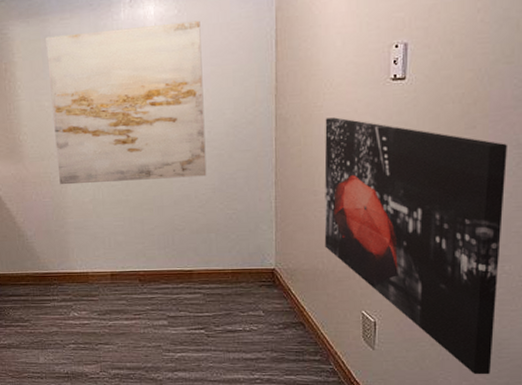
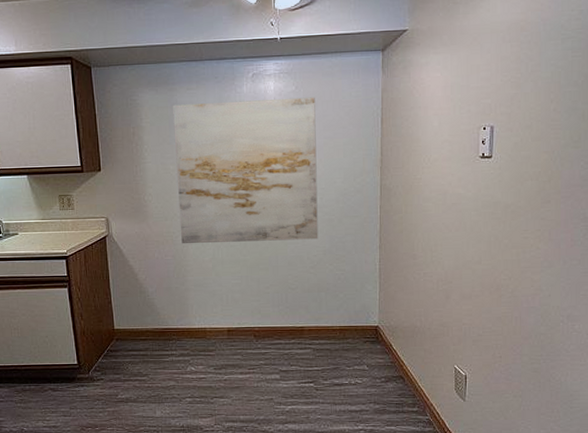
wall art: present [324,117,508,375] -> none [422,189,577,424]

